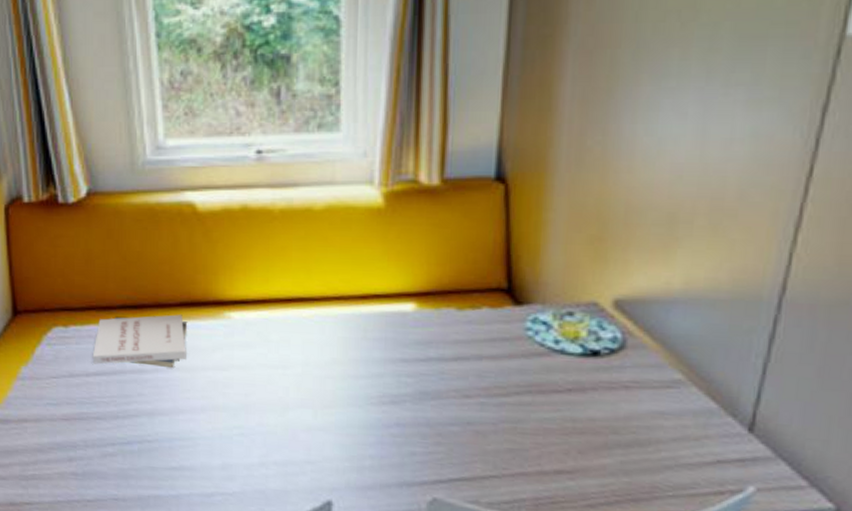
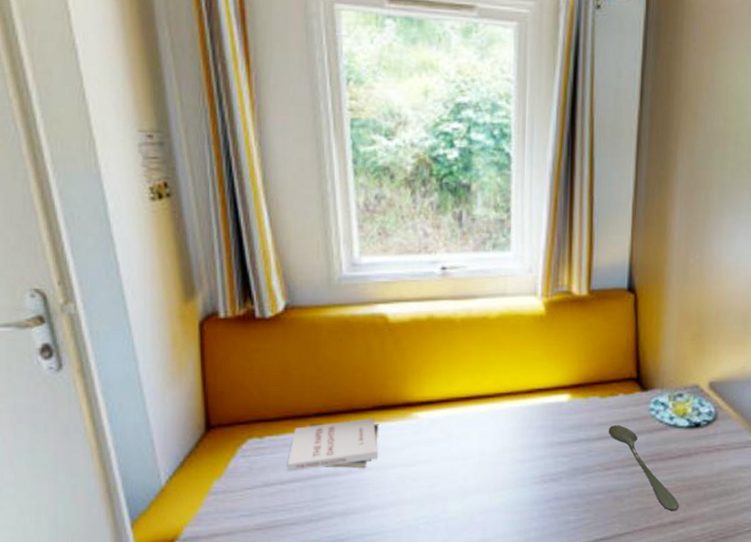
spoon: none [467,344,568,458] -> present [608,425,680,511]

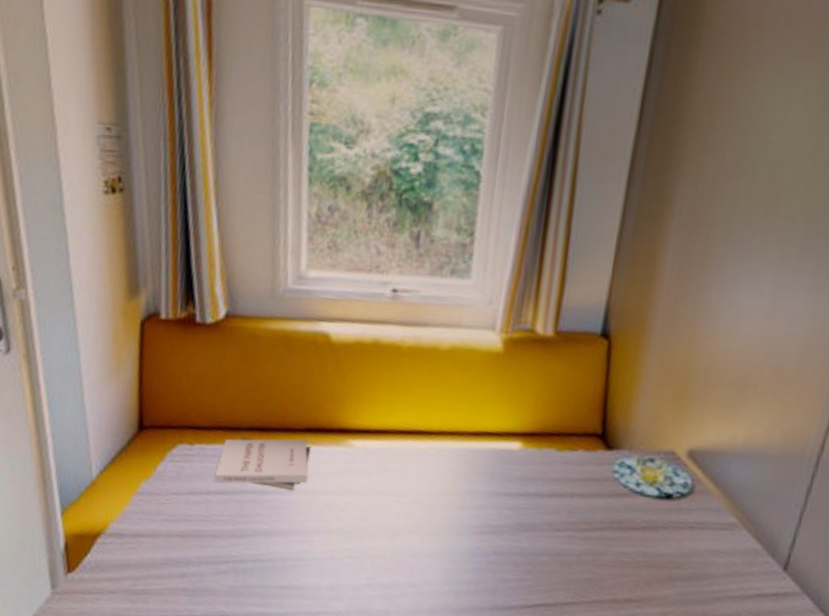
spoon: present [608,425,680,511] -> none [562,483,638,588]

